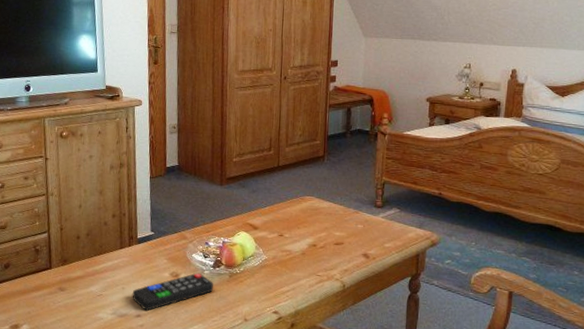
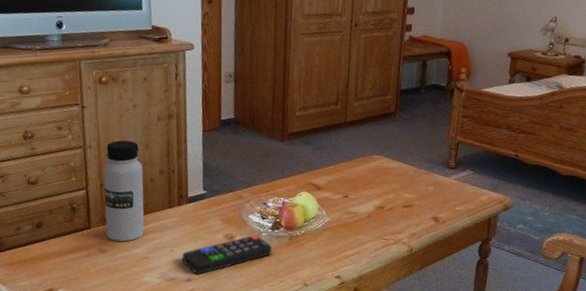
water bottle: none [63,187,99,280] -> present [103,140,145,242]

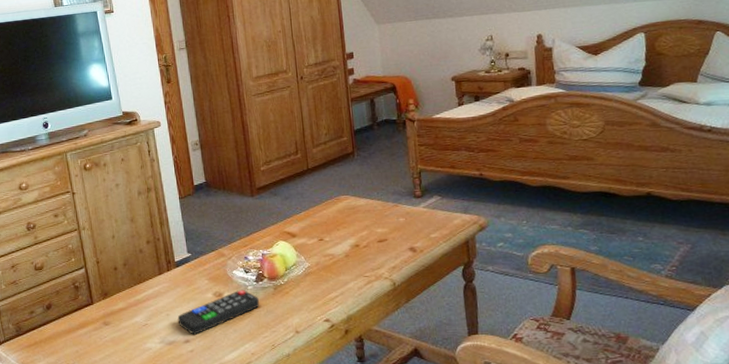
water bottle: present [103,140,145,242] -> none [96,217,141,312]

